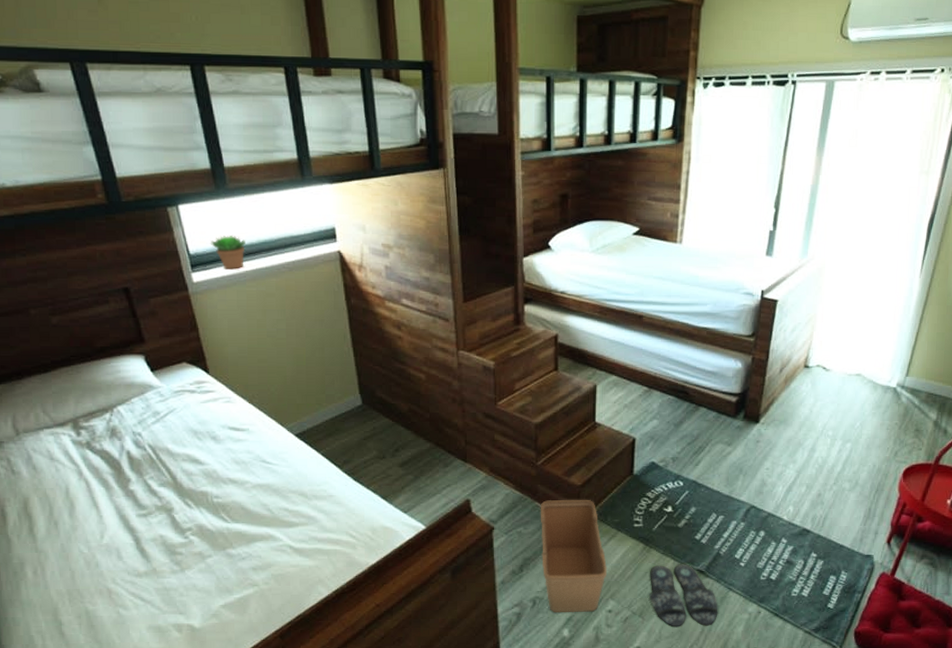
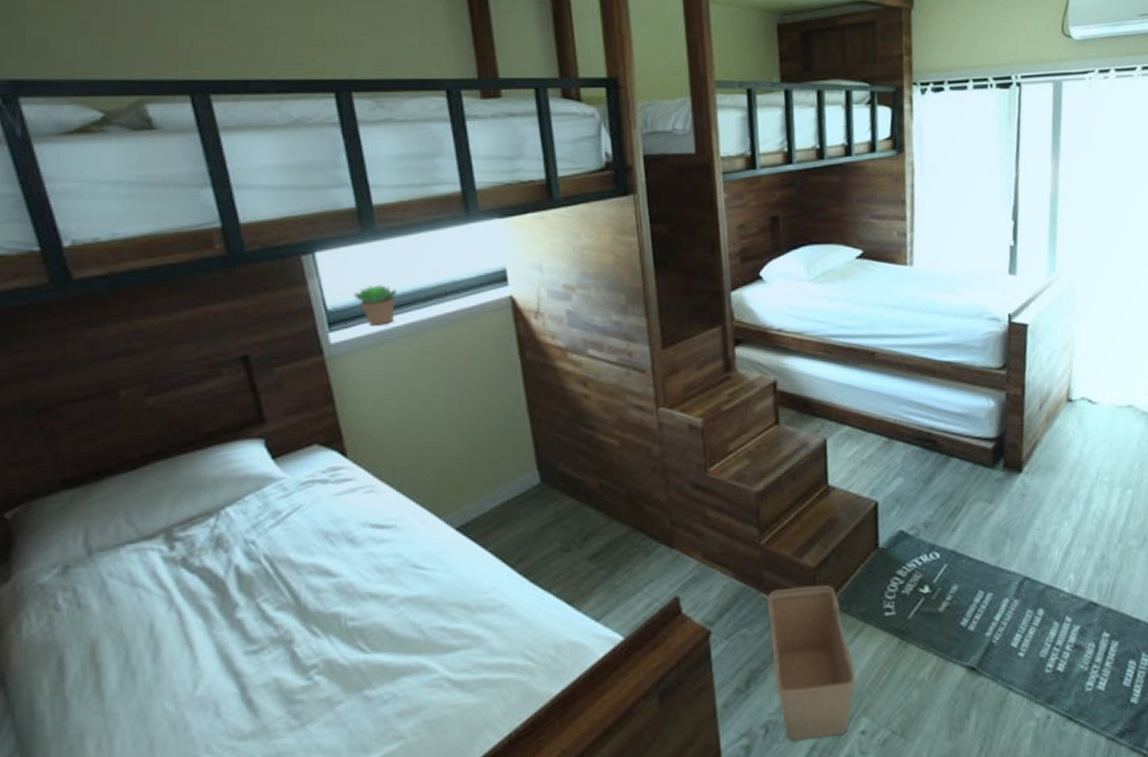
slippers: present [649,564,718,628] -> none [909,660,999,748]

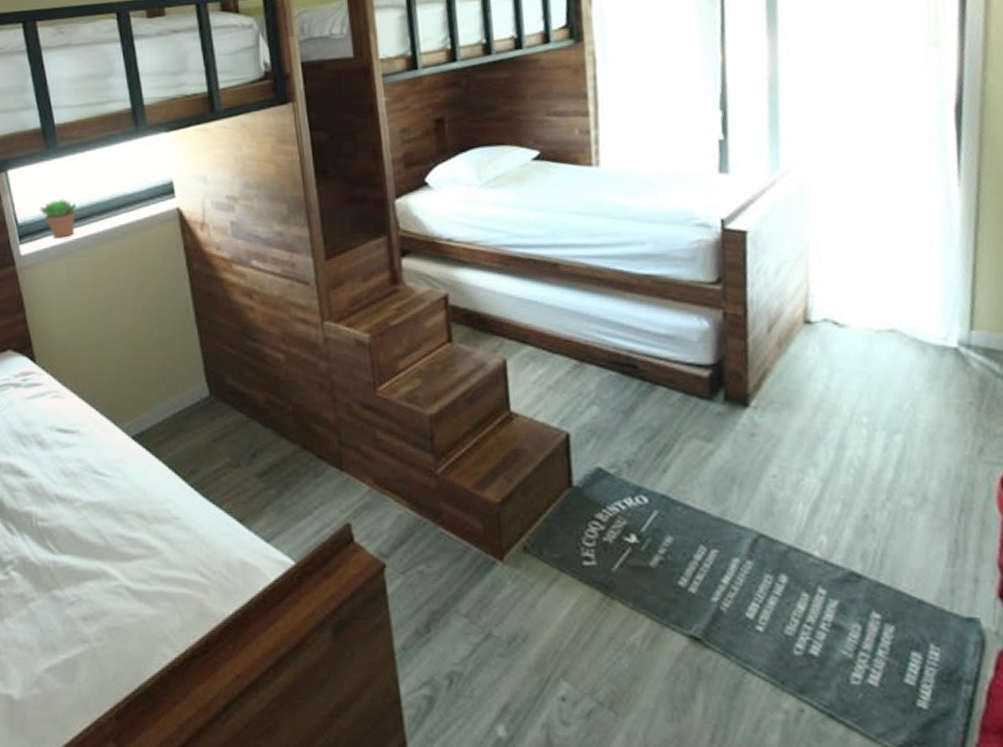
bicycle basket: present [767,584,857,742] -> none [446,523,553,700]

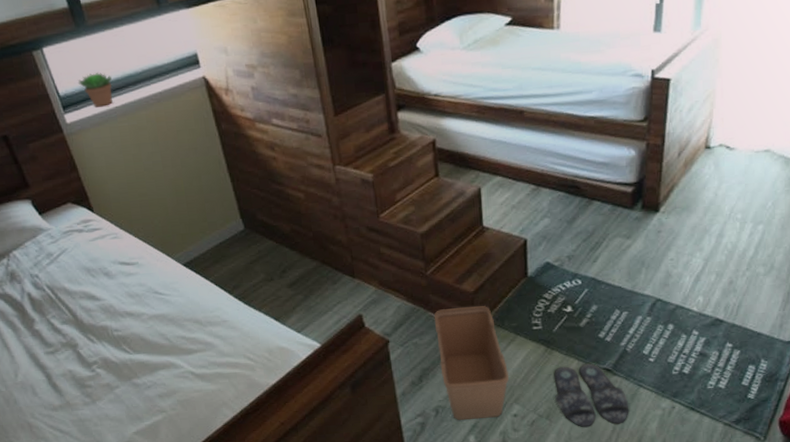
bicycle basket: none [446,523,553,700] -> present [434,305,509,421]
slippers: none [616,625,734,731] -> present [554,363,629,428]

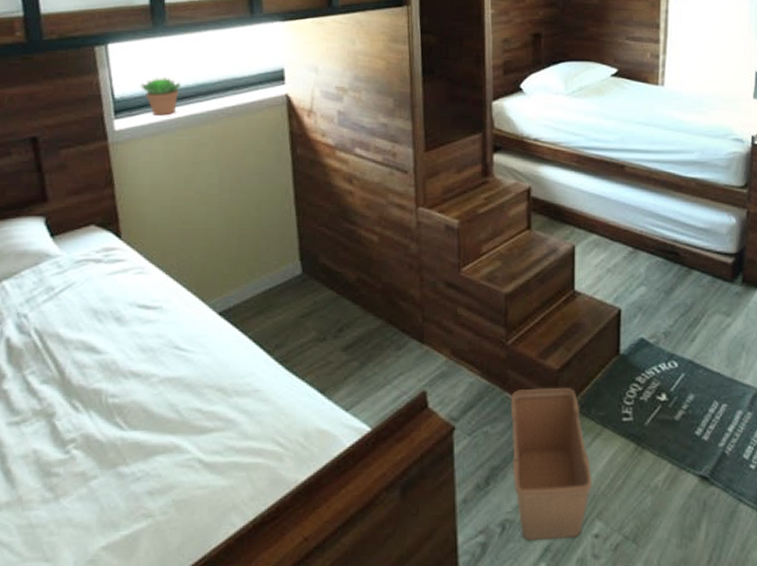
slippers: present [554,363,629,428] -> none [644,468,728,556]

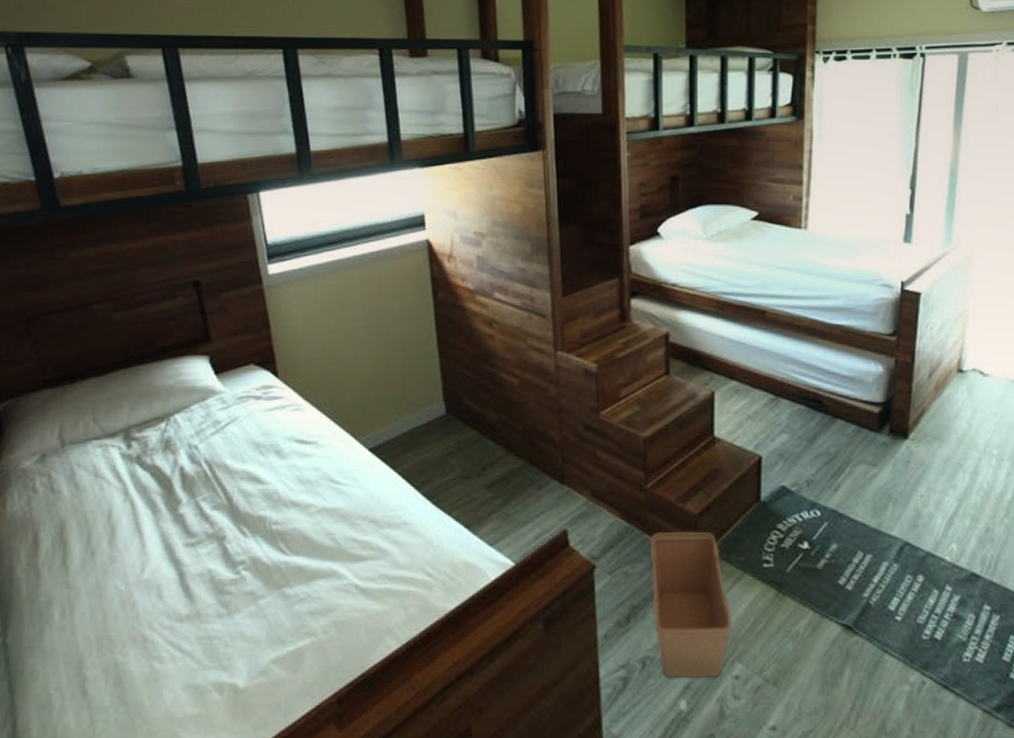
succulent plant: present [139,76,181,116] -> none [289,223,327,261]

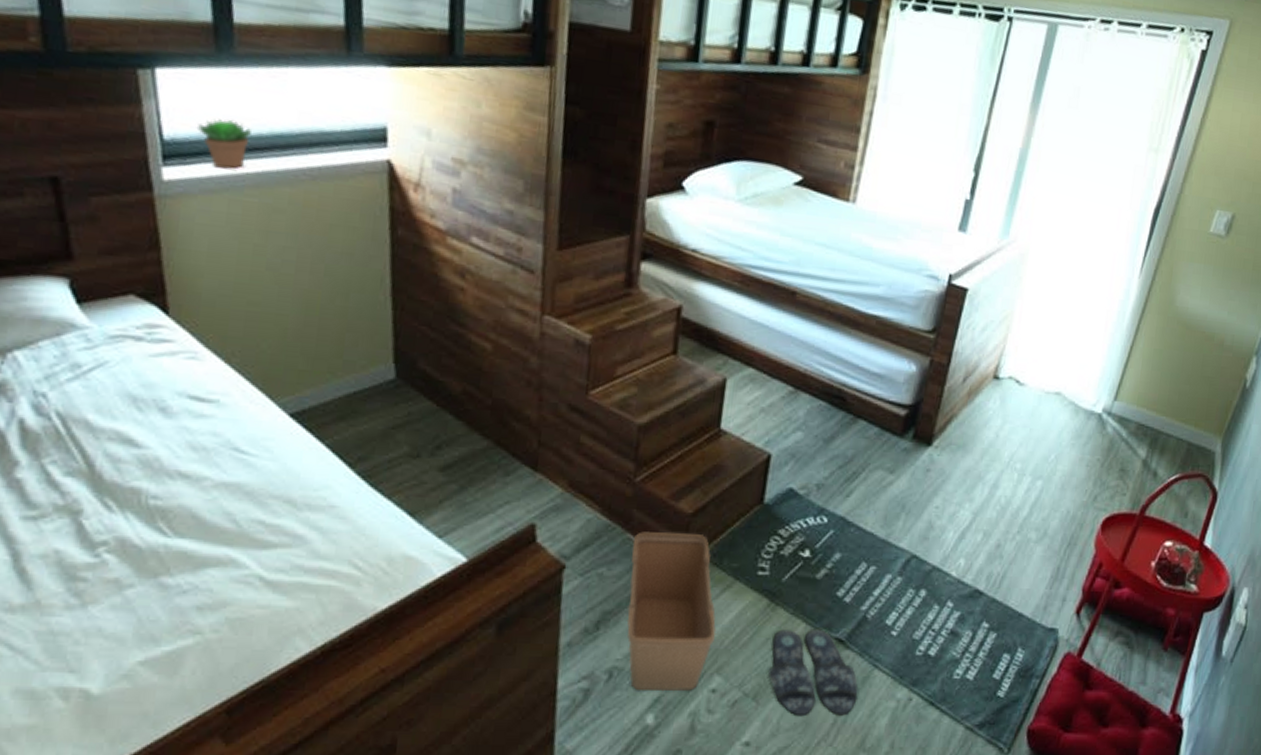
succulent plant: none [289,223,327,261] -> present [196,119,251,169]
slippers: none [785,616,872,701] -> present [768,629,858,717]

